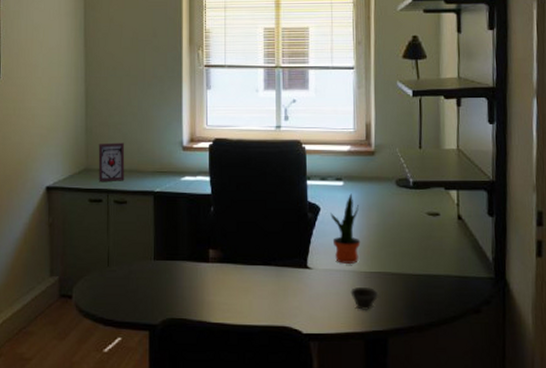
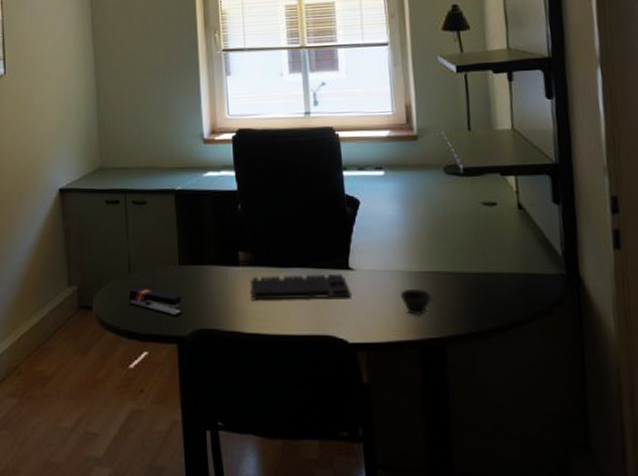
picture frame: present [98,143,125,182] -> none [112,138,143,182]
stapler: none [106,279,156,307] -> present [128,288,184,318]
keyboard: none [218,271,309,294] -> present [250,274,353,301]
potted plant: present [330,193,361,264] -> none [372,184,408,263]

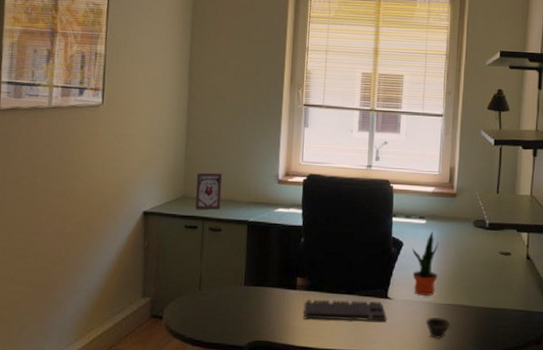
picture frame: none [112,138,143,182] -> present [195,172,222,210]
stapler: present [128,288,184,318] -> none [196,302,244,330]
potted plant: none [372,184,408,263] -> present [412,231,438,296]

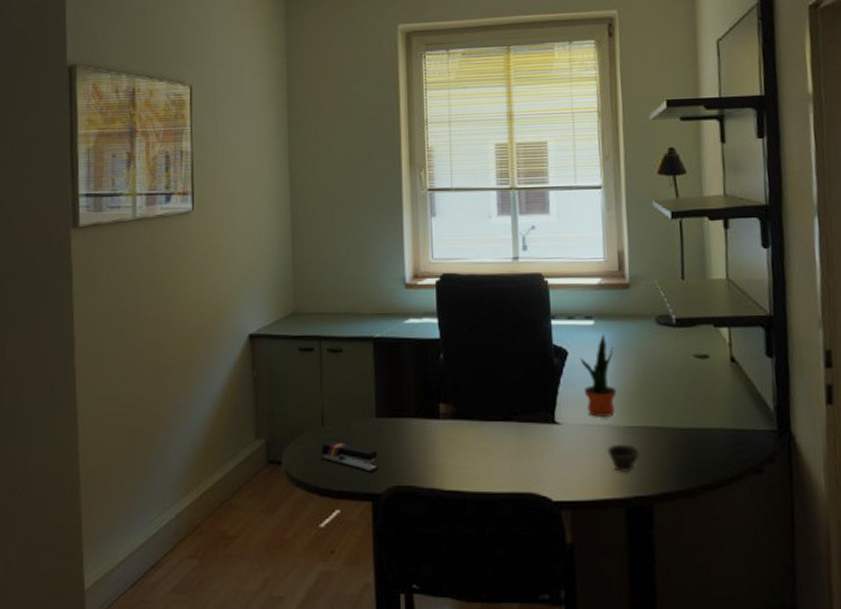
picture frame: present [195,172,222,210] -> none [308,281,339,328]
stapler: none [196,302,244,330] -> present [321,441,379,473]
keyboard: present [303,299,388,322] -> none [451,428,558,456]

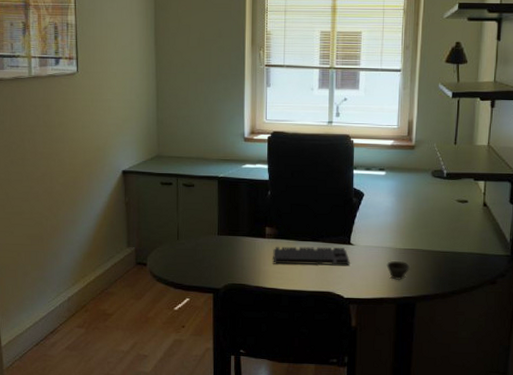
stapler: present [321,441,379,473] -> none [176,251,219,274]
keyboard: none [451,428,558,456] -> present [273,246,351,265]
potted plant: present [580,334,617,417] -> none [373,182,398,241]

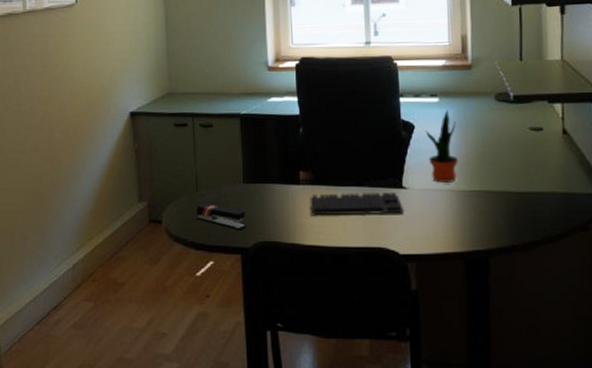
stapler: none [176,251,219,274] -> present [196,204,247,231]
potted plant: none [373,182,398,241] -> present [426,110,459,183]
cup: present [386,261,411,280] -> none [449,206,479,230]

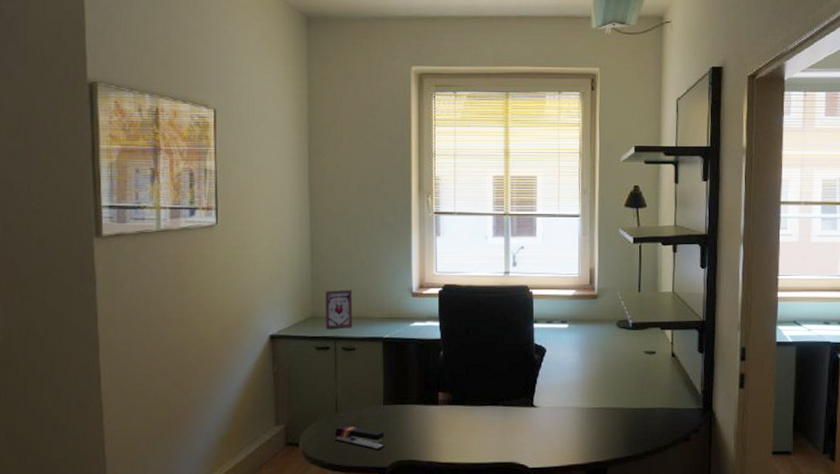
picture frame: none [181,65,210,106] -> present [325,290,353,330]
keyboard: present [310,192,405,216] -> none [447,411,535,435]
potted plant: present [426,110,459,183] -> none [556,335,584,401]

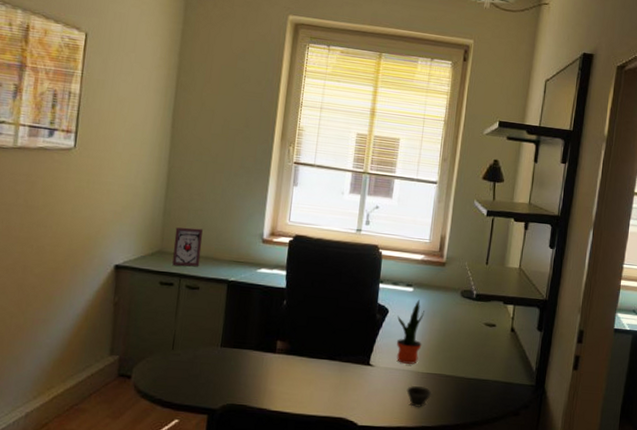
stapler: present [334,425,386,451] -> none [167,363,219,392]
potted plant: none [556,335,584,401] -> present [396,299,424,364]
cup: none [573,422,600,443] -> present [406,386,432,407]

